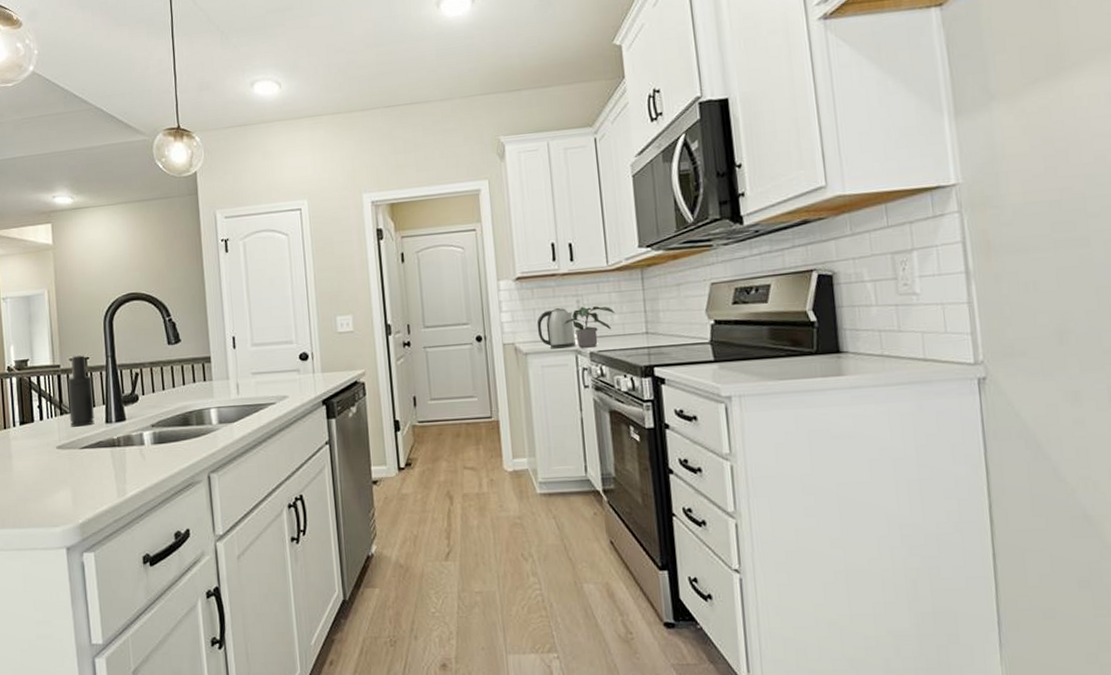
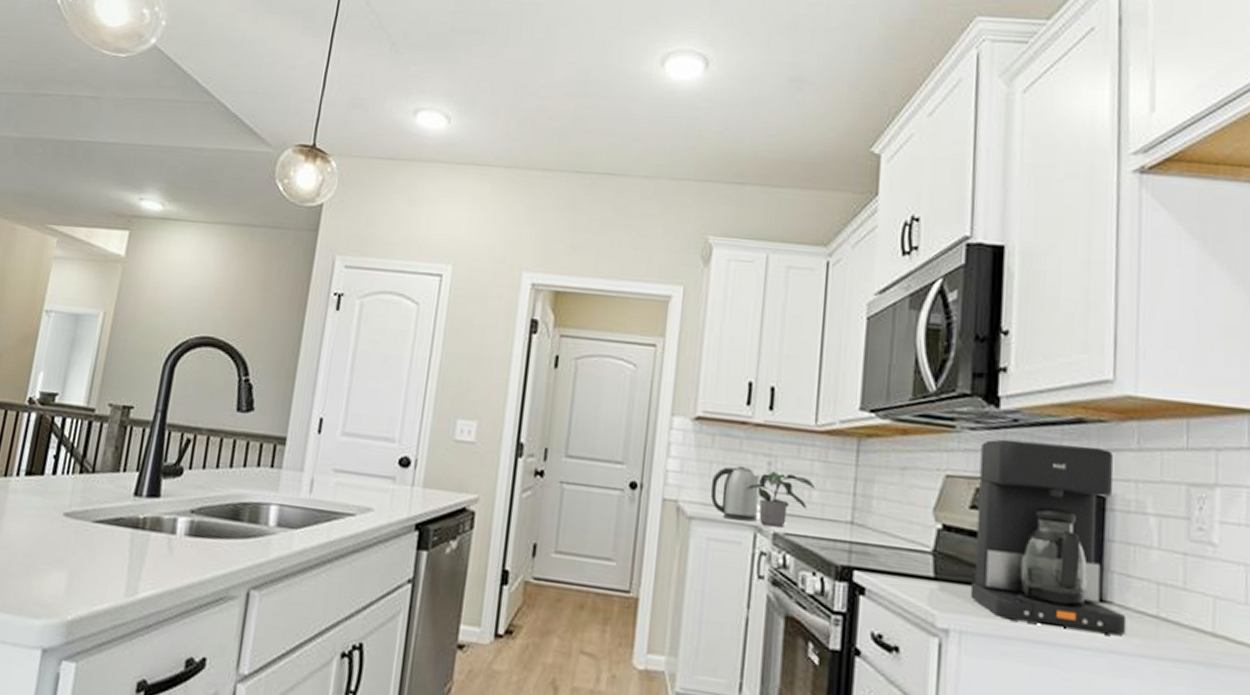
soap dispenser: present [68,355,95,427] -> none [89,401,132,494]
coffee maker: none [734,239,861,380] -> present [970,439,1127,636]

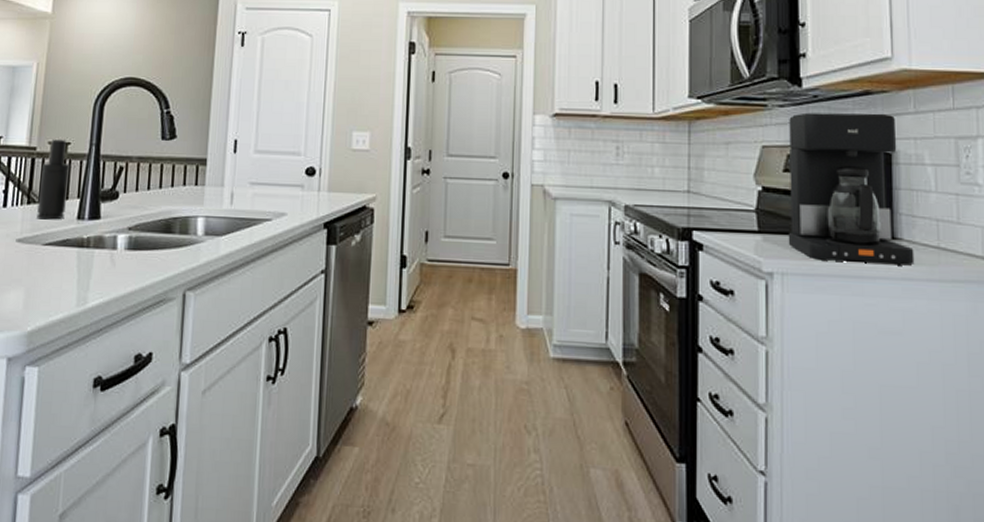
soap dispenser: none [89,401,132,494] -> present [37,139,71,220]
kettle: present [710,465,760,522] -> none [570,151,611,198]
potted plant: present [743,471,816,528] -> none [597,154,657,201]

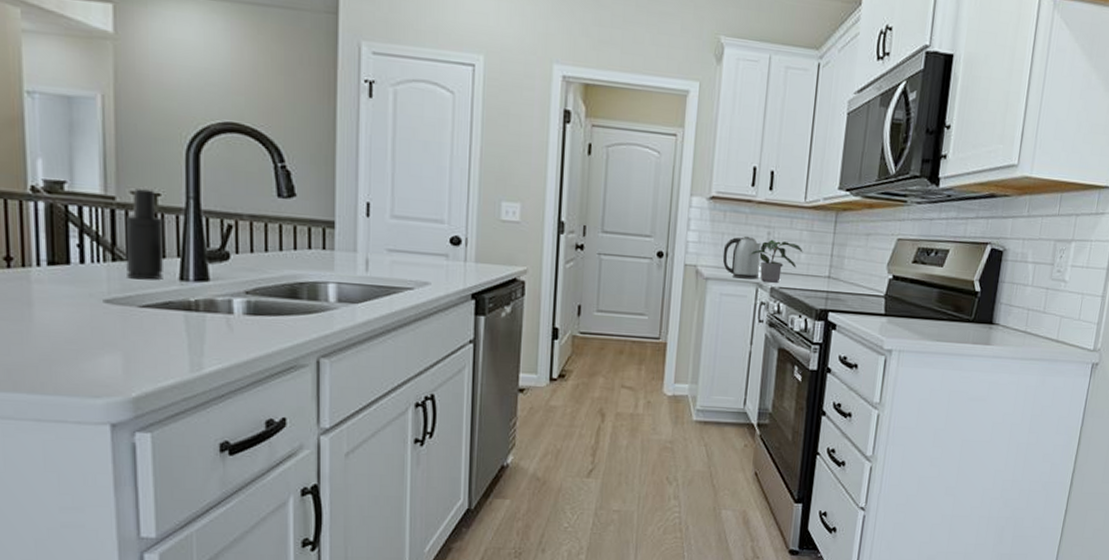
kettle: none [570,151,611,198] -> present [722,236,762,280]
potted plant: none [597,154,657,201] -> present [748,239,803,284]
coffee maker: present [788,112,915,266] -> none [908,210,1011,346]

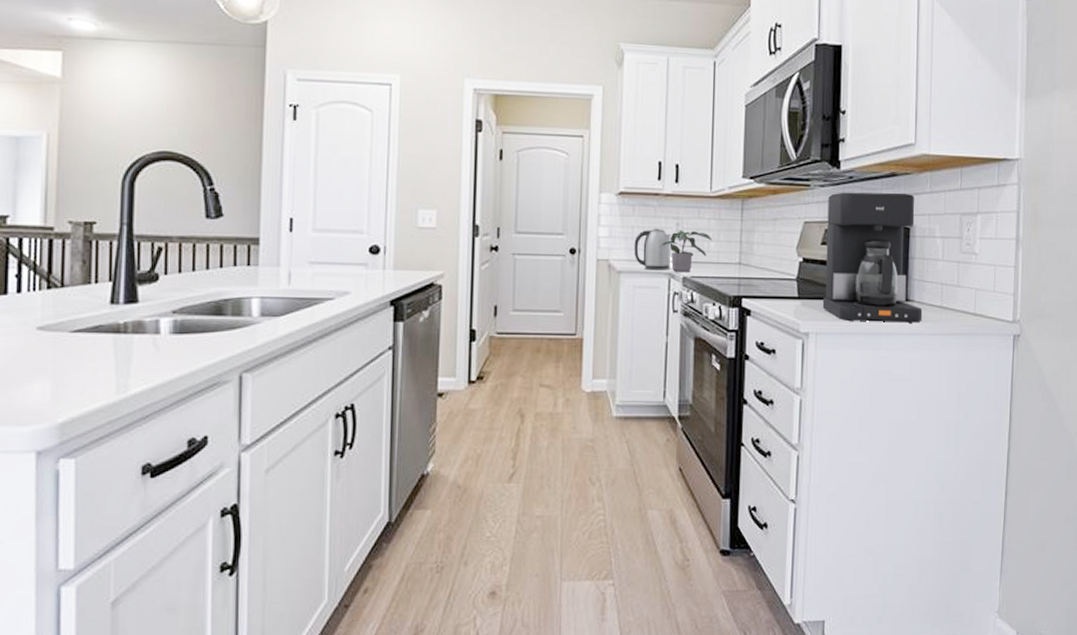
soap dispenser: present [125,188,164,280] -> none [60,218,98,305]
coffee maker: none [908,210,1011,346] -> present [822,192,923,323]

